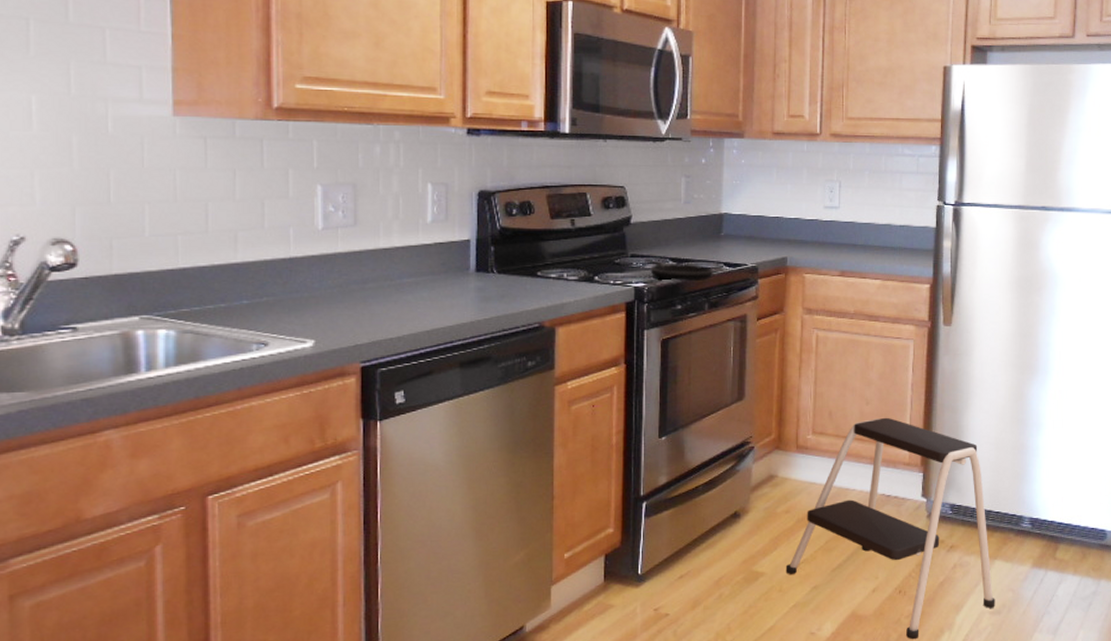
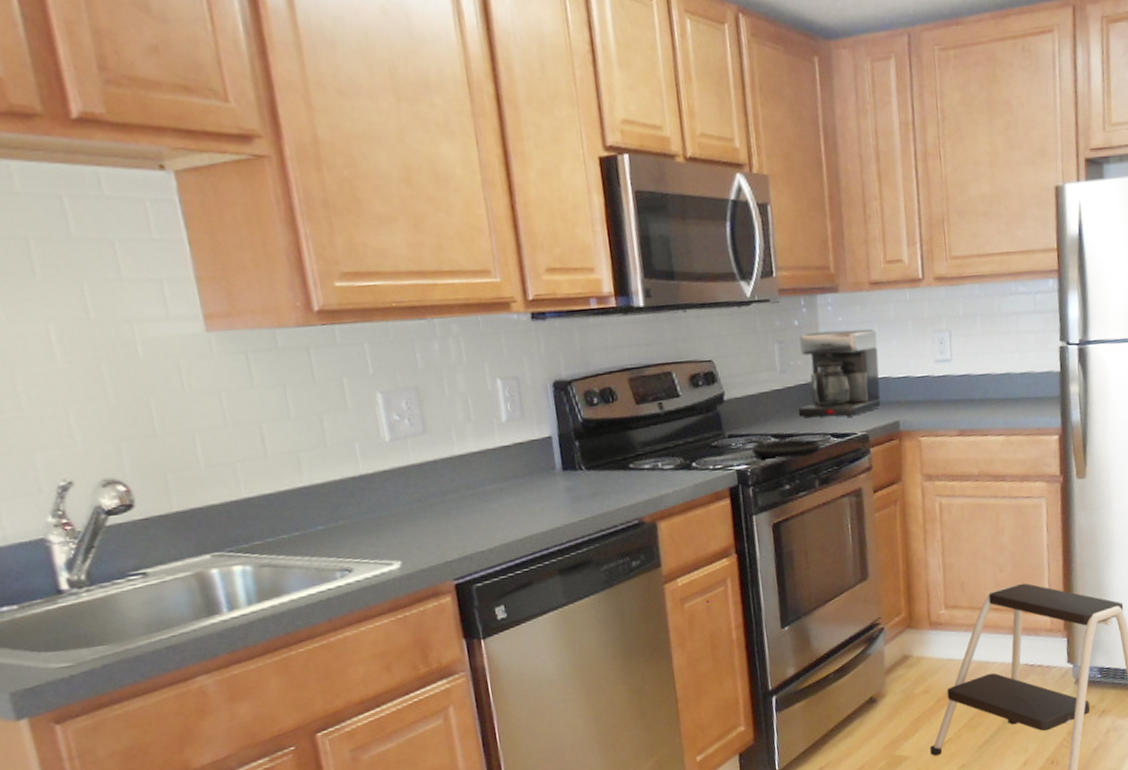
coffee maker: none [696,171,775,249] -> present [797,328,881,418]

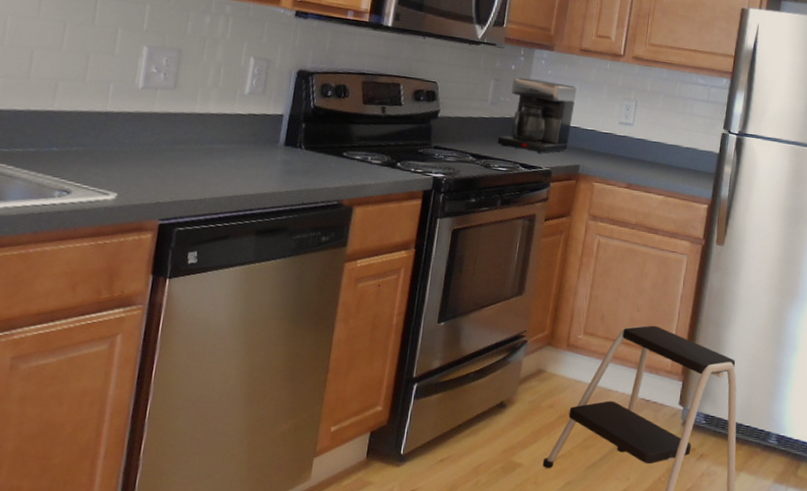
frying pan: present [743,438,822,460] -> none [445,151,511,178]

